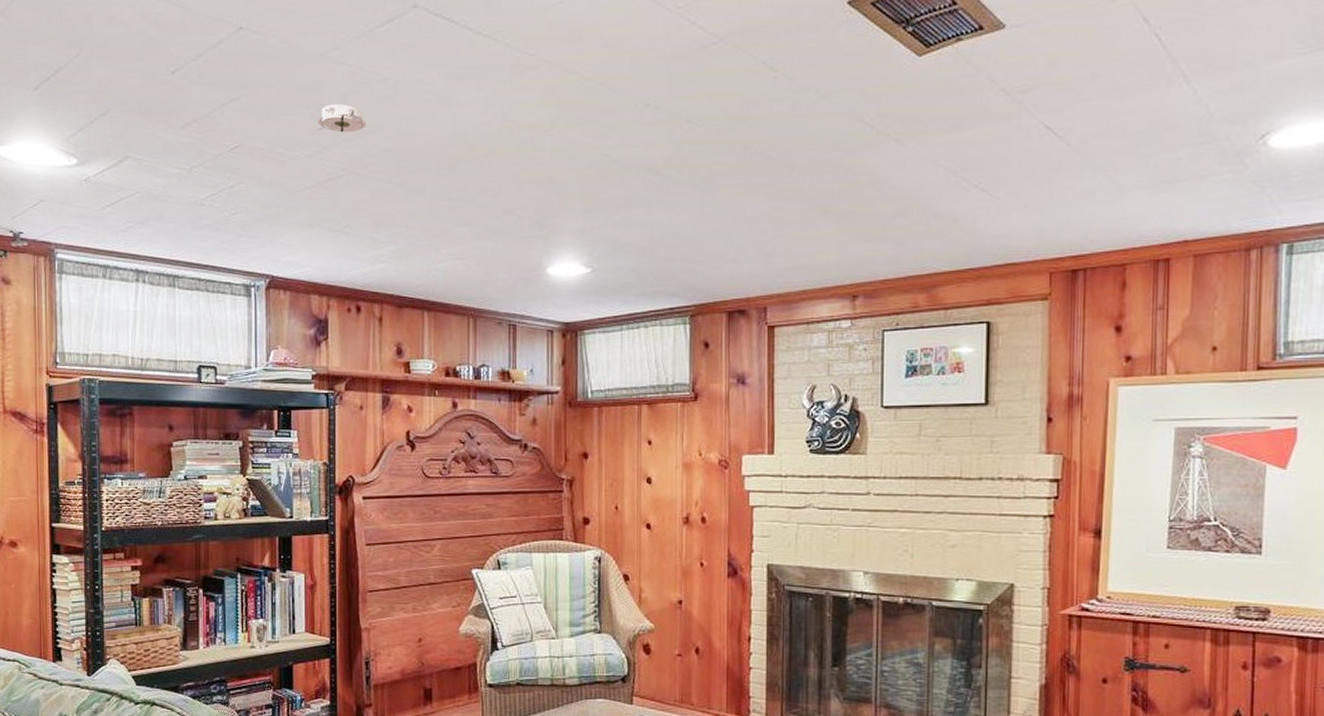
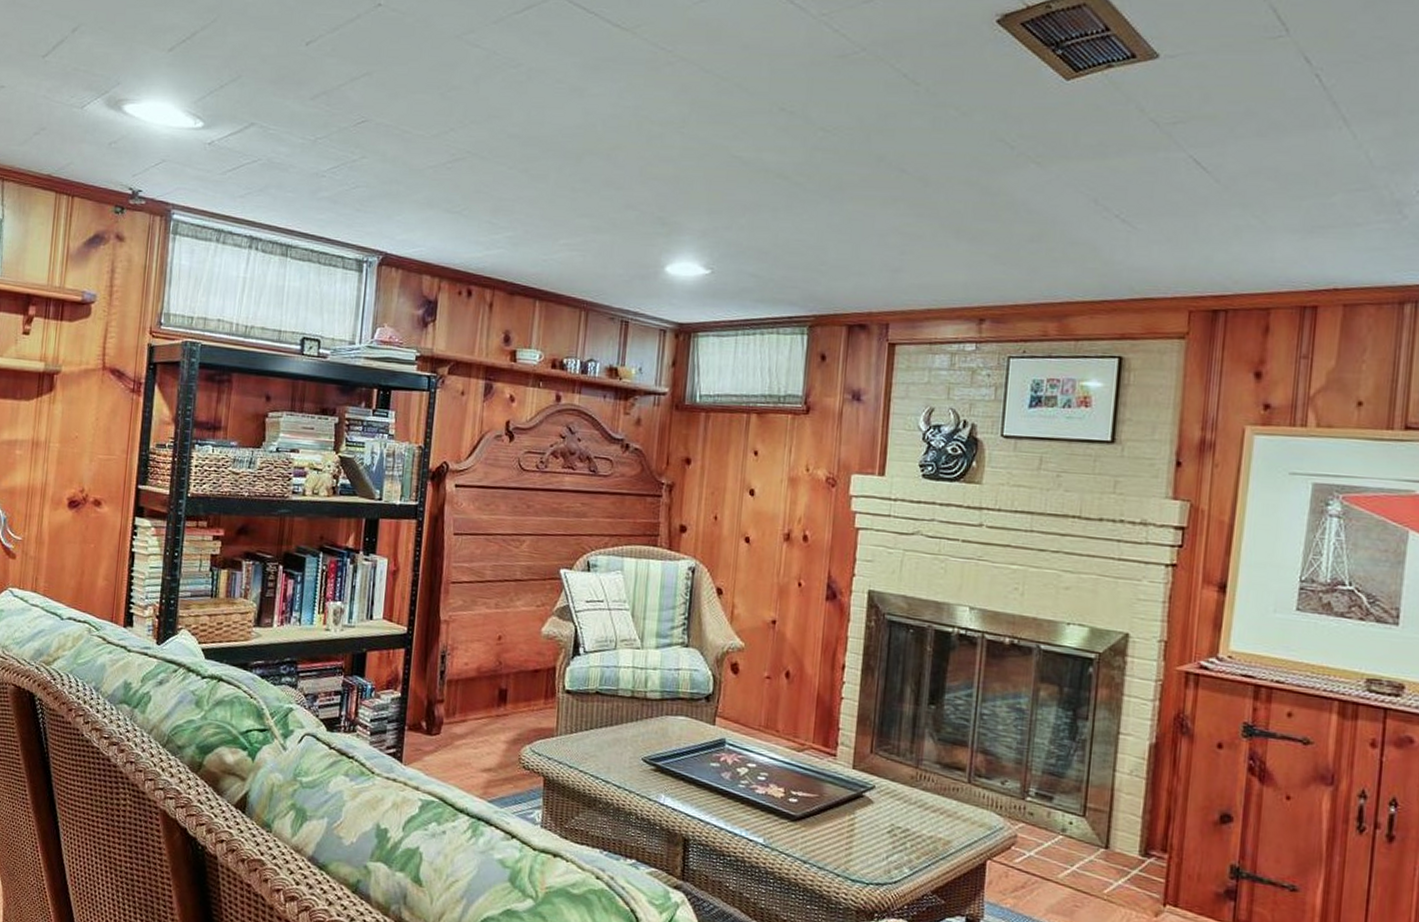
smoke detector: present [316,104,366,133] -> none [444,86,495,116]

